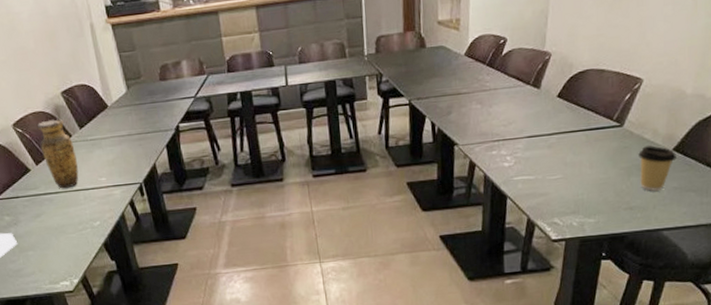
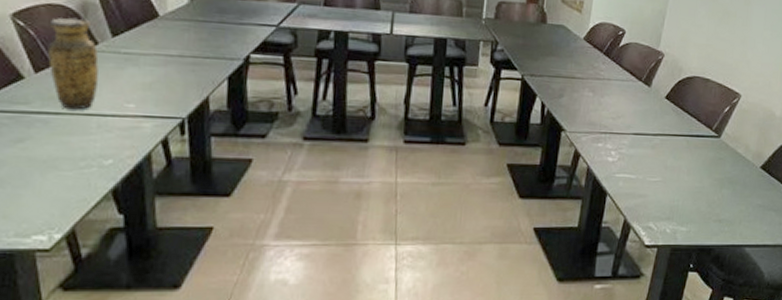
coffee cup: present [638,145,676,191] -> none [730,160,763,206]

